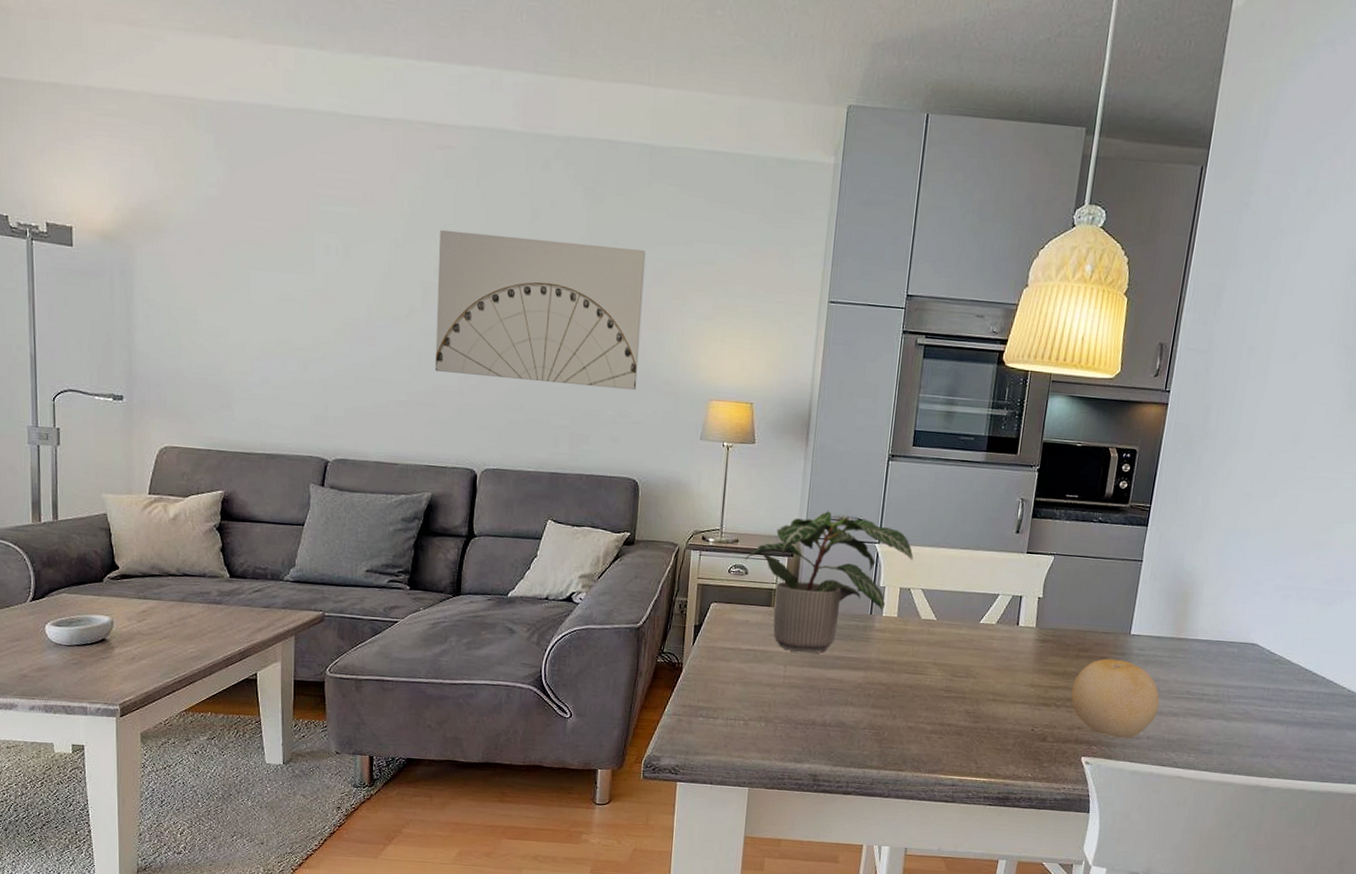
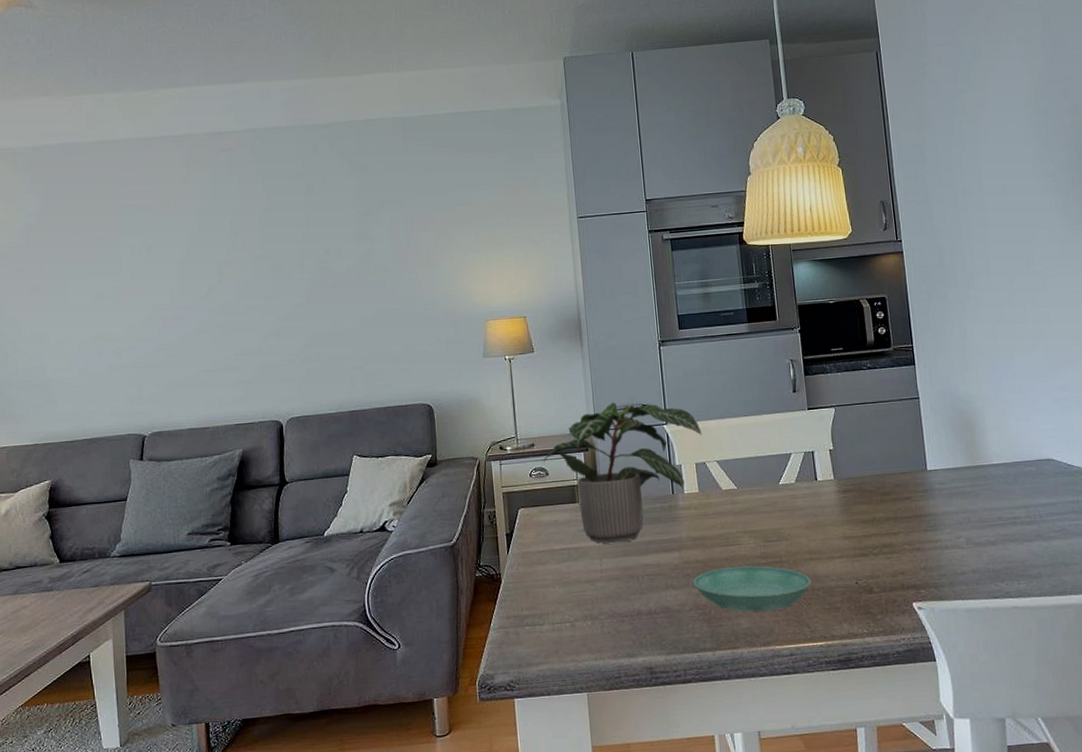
wall art: present [434,229,646,391] -> none [228,202,419,338]
saucer: none [873,694,989,743] -> present [693,566,811,612]
fruit: present [1070,658,1160,739] -> none [884,497,976,577]

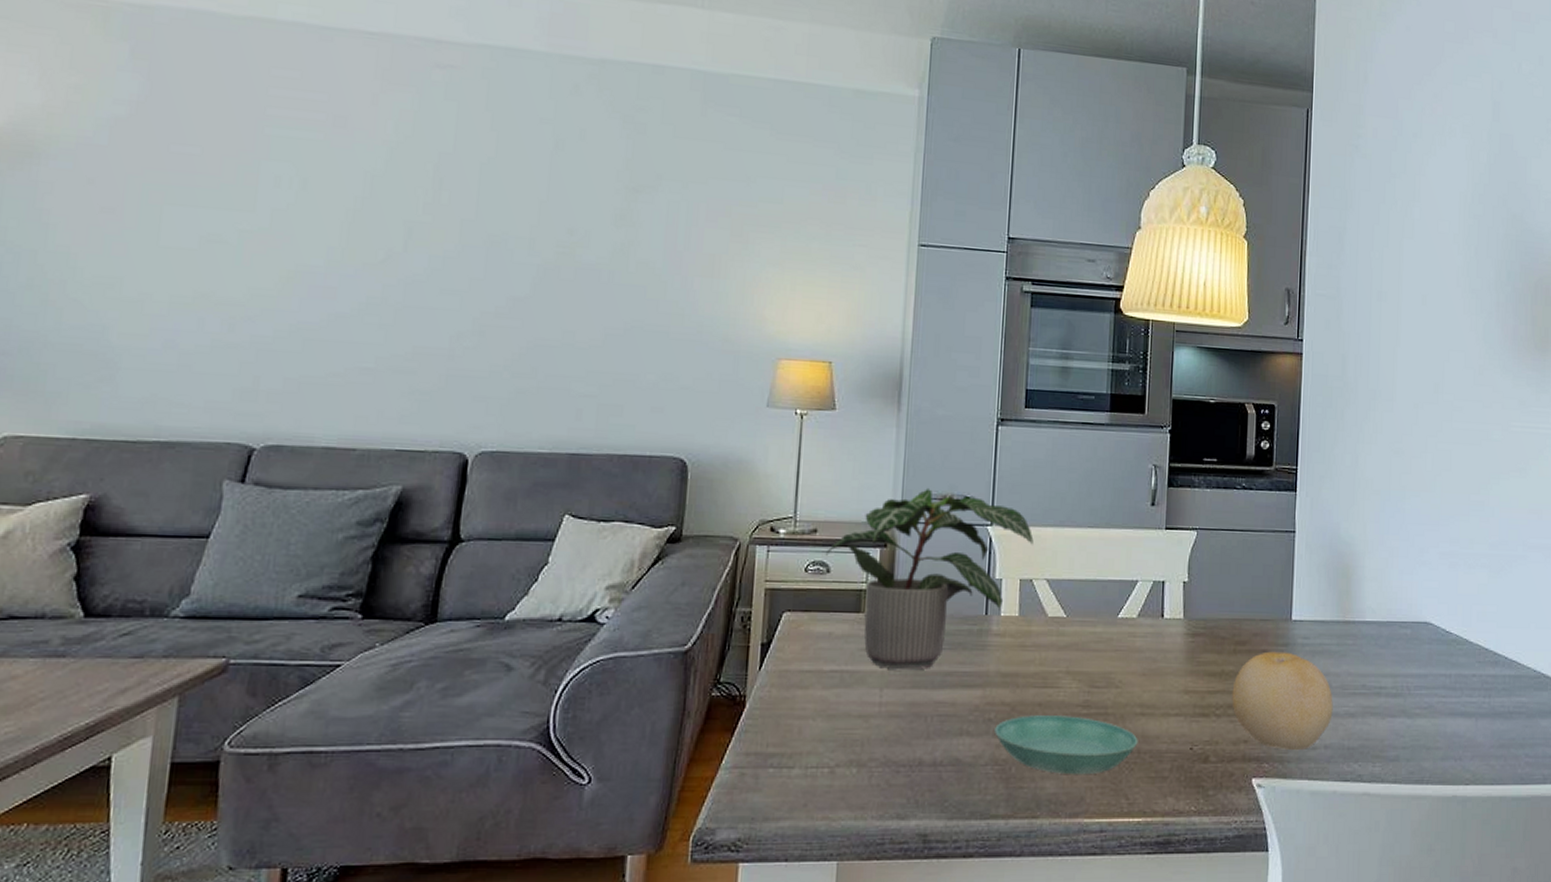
fruit: none [884,497,976,577] -> present [1232,651,1333,751]

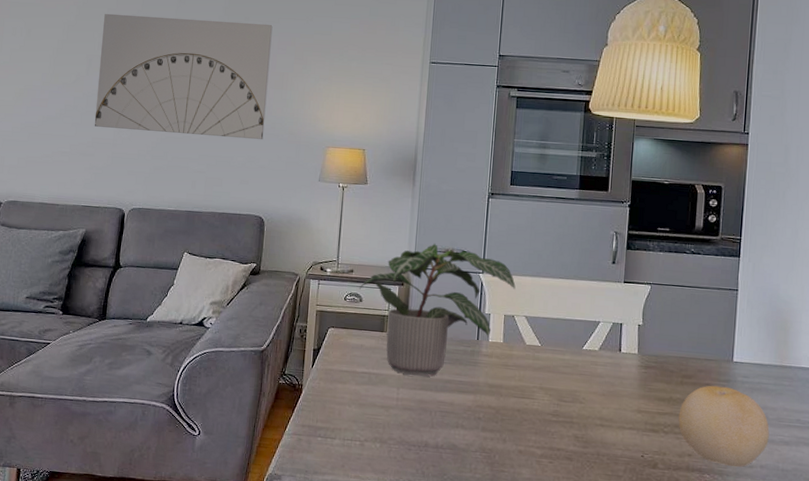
wall art: none [416,159,698,350] -> present [94,13,273,140]
saucer: present [995,715,1138,775] -> none [483,418,598,467]

